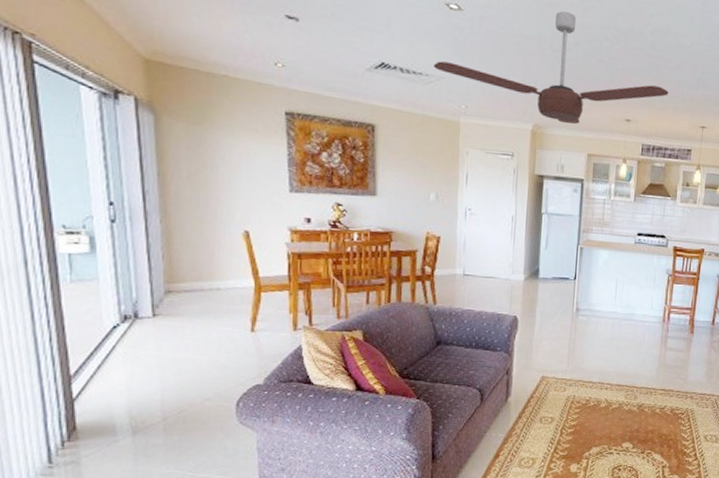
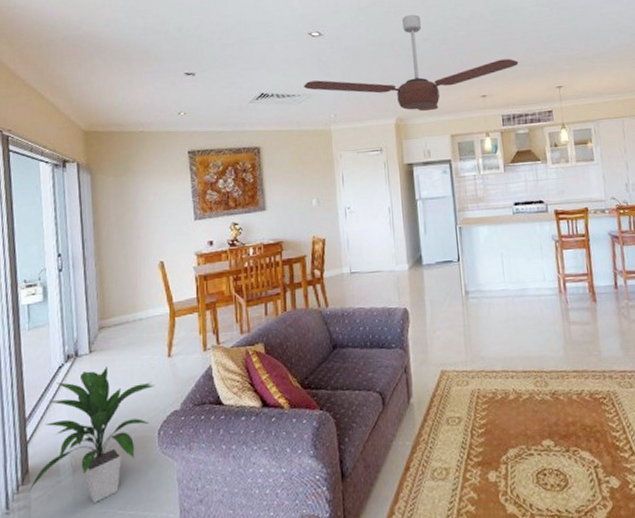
indoor plant: none [77,333,235,464] -> present [28,367,155,503]

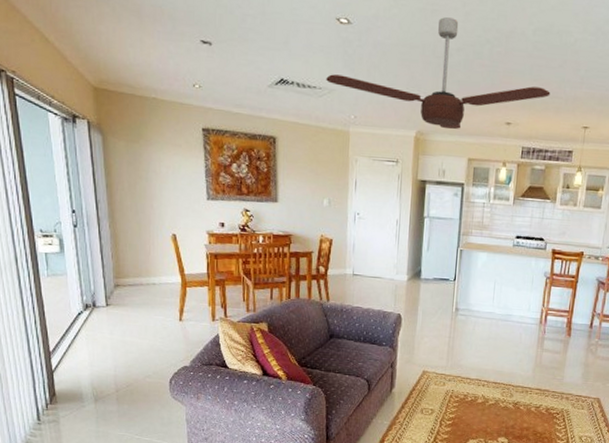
indoor plant: present [28,367,155,503] -> none [57,320,168,427]

